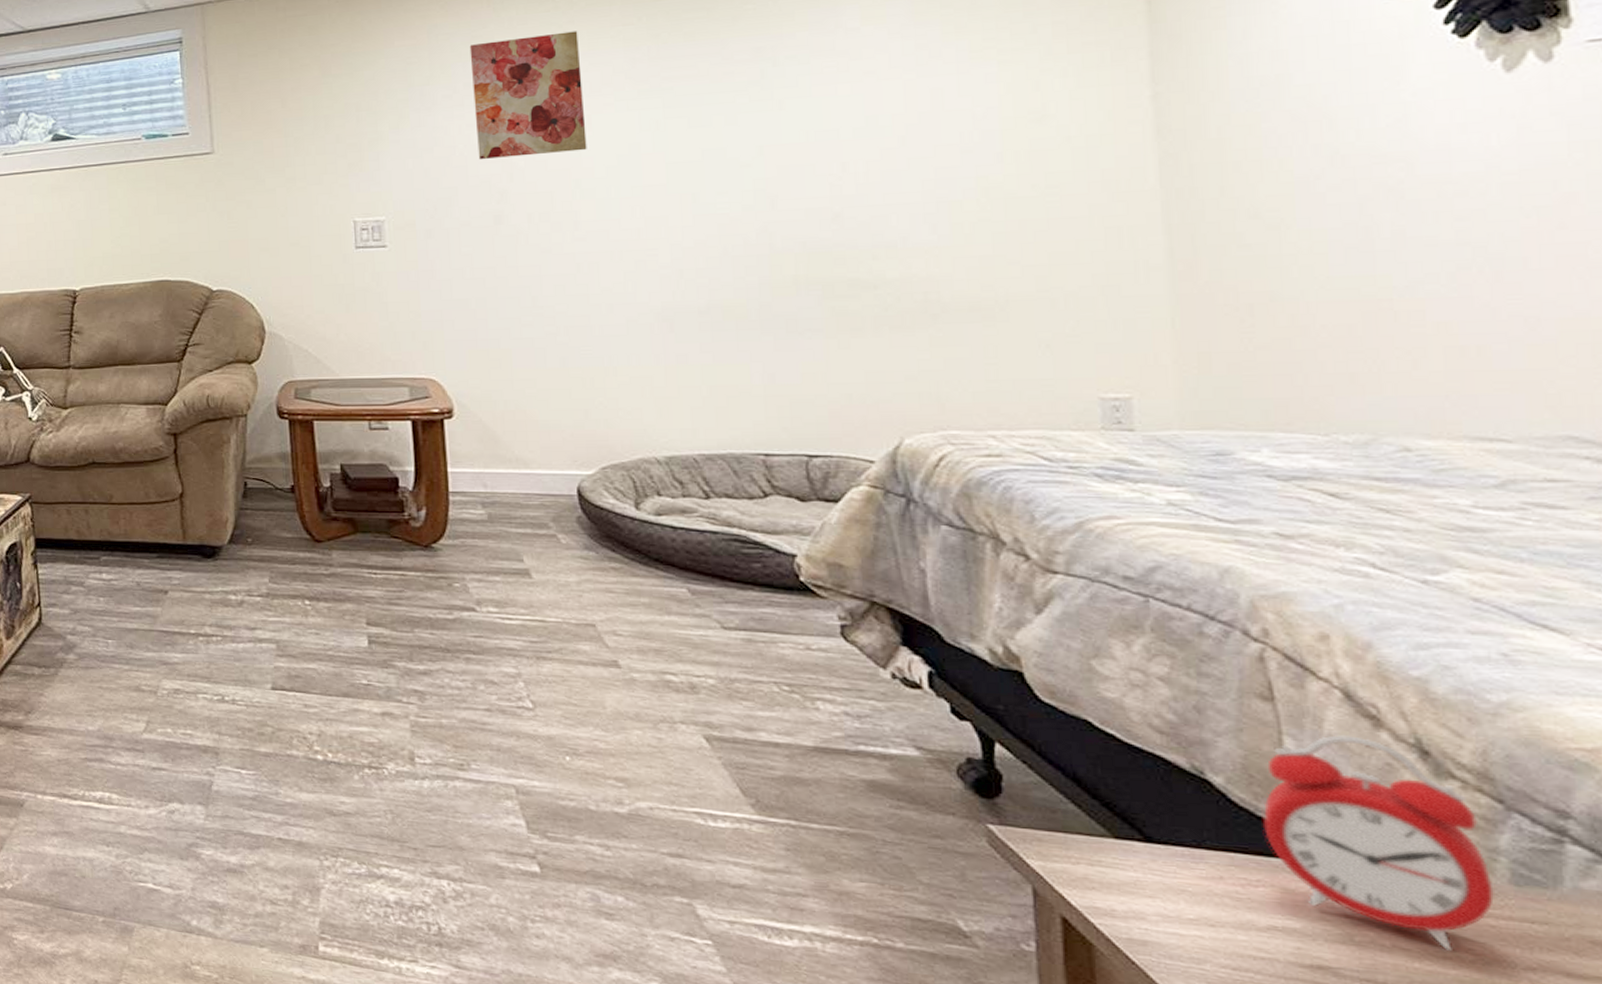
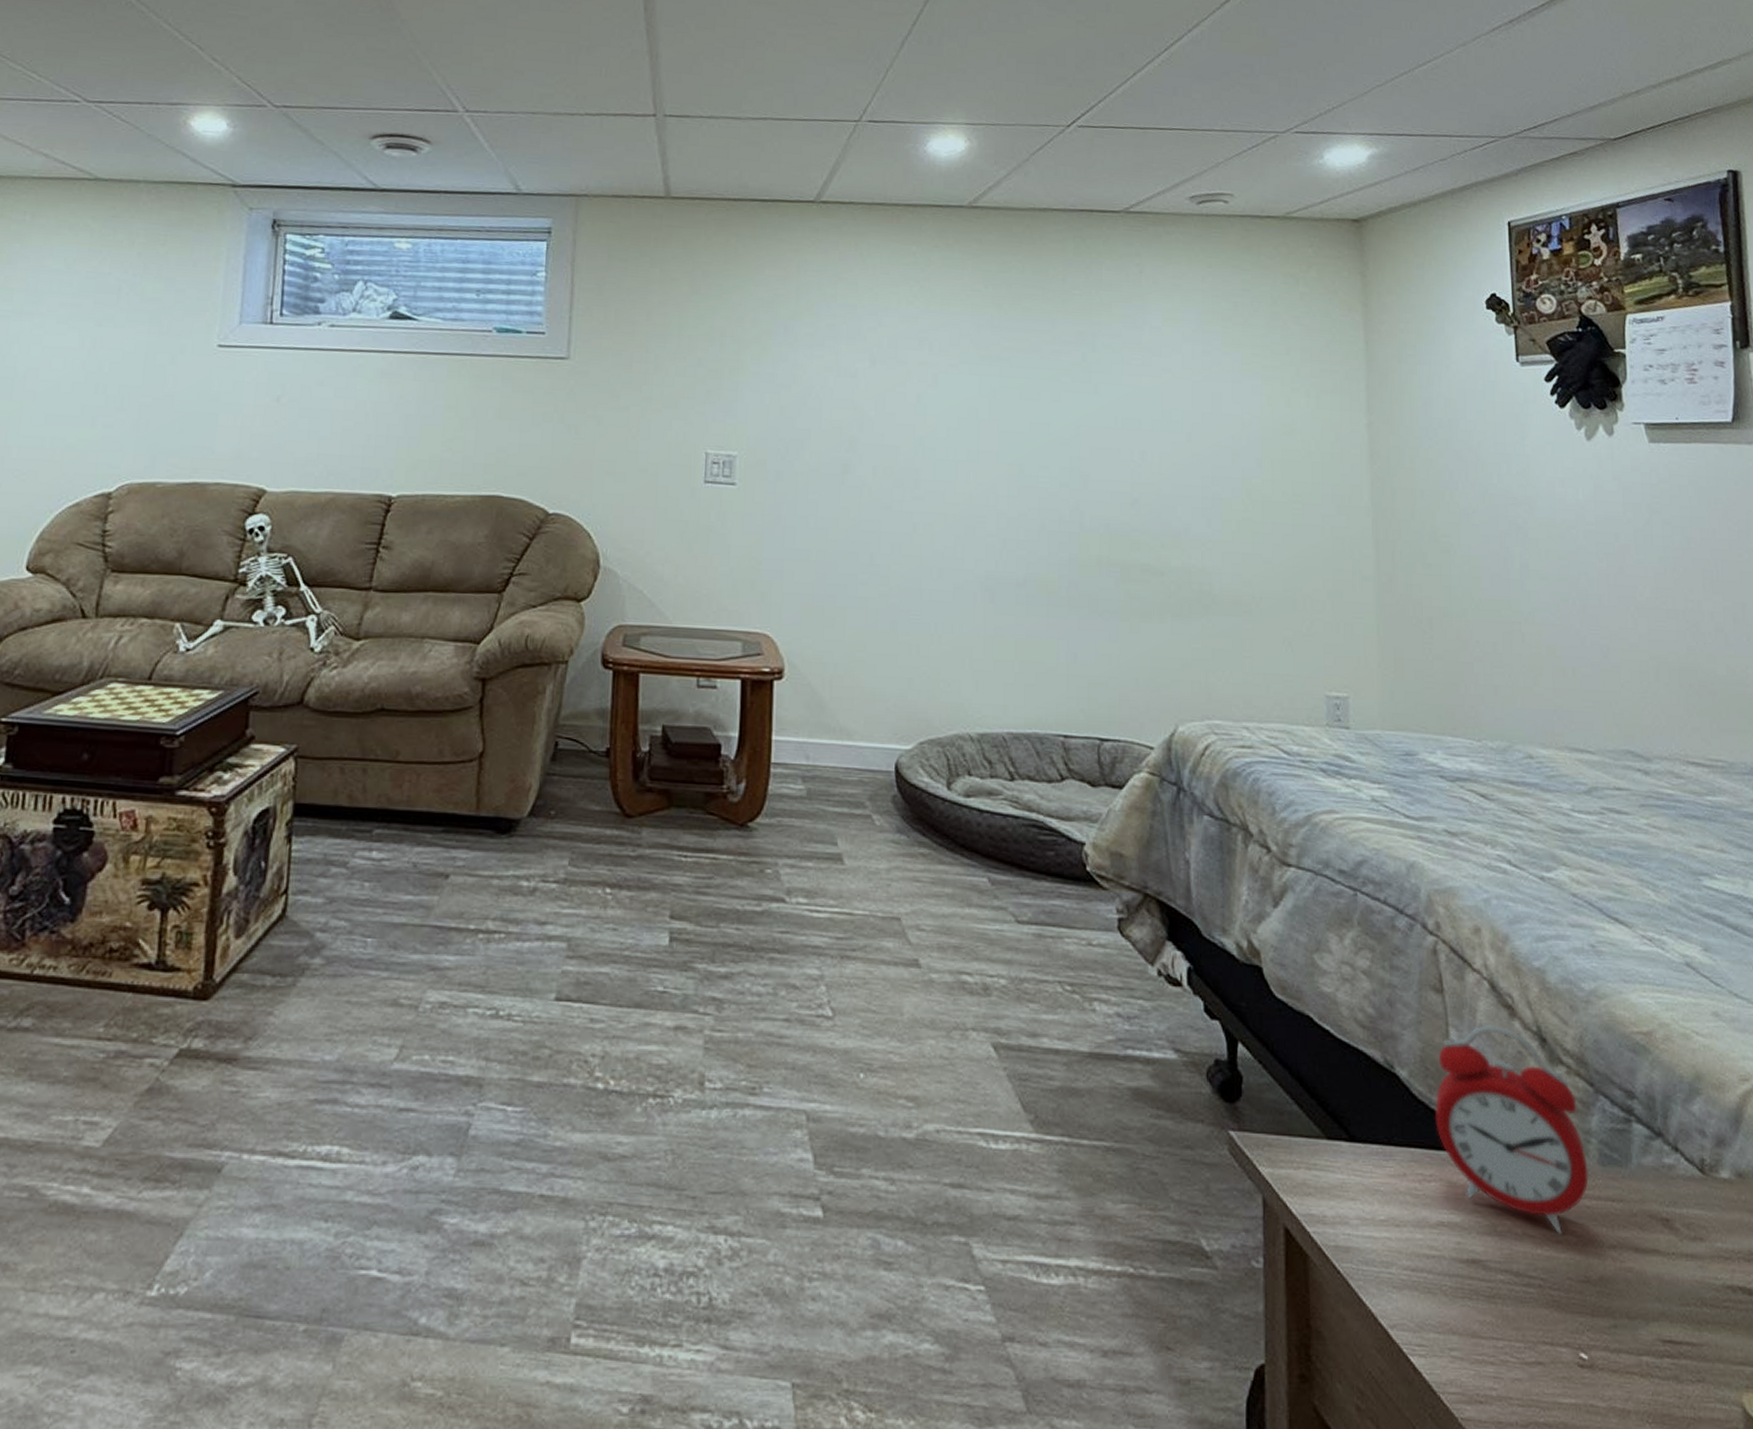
wall art: present [469,31,587,159] -> none [833,285,933,408]

